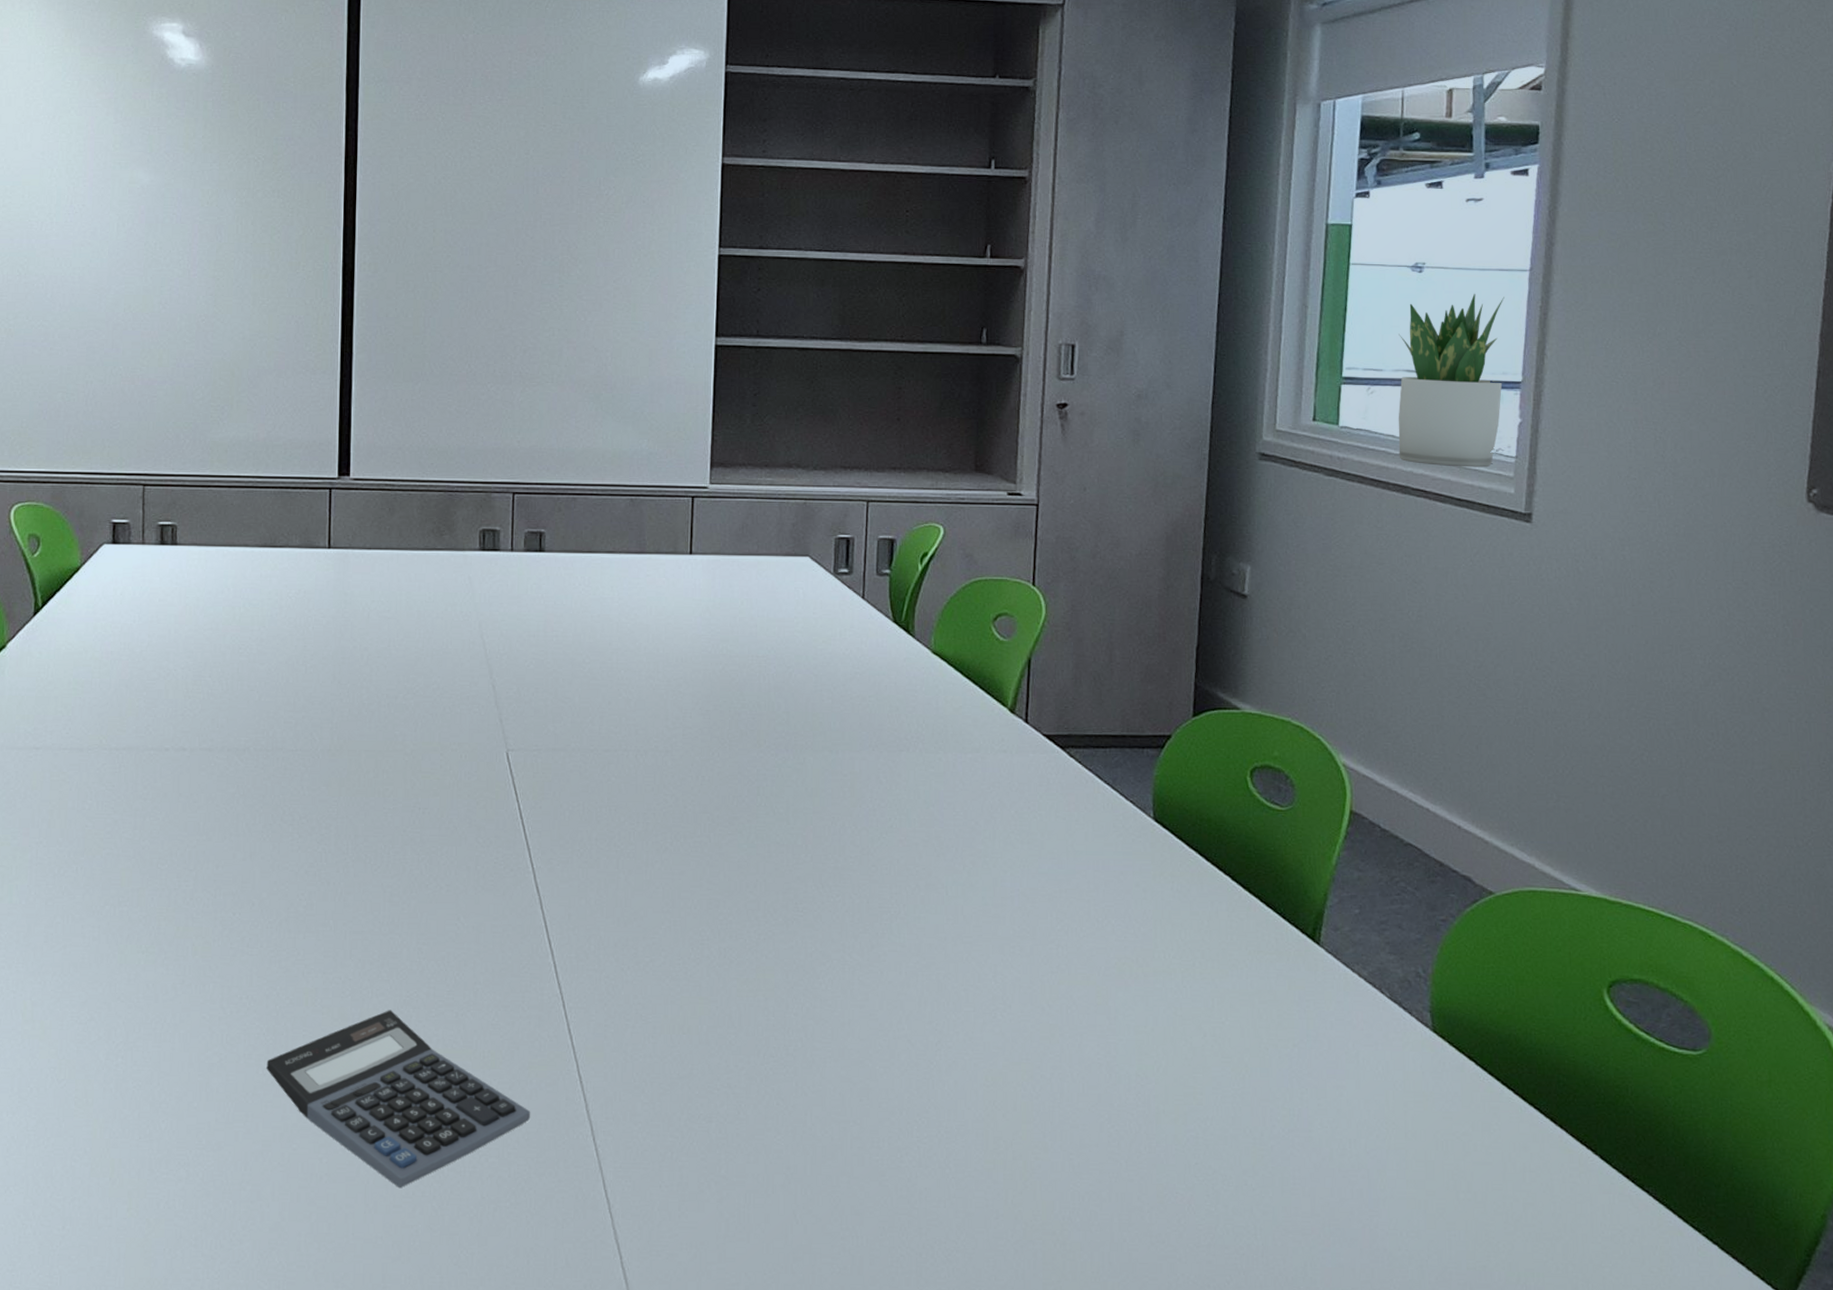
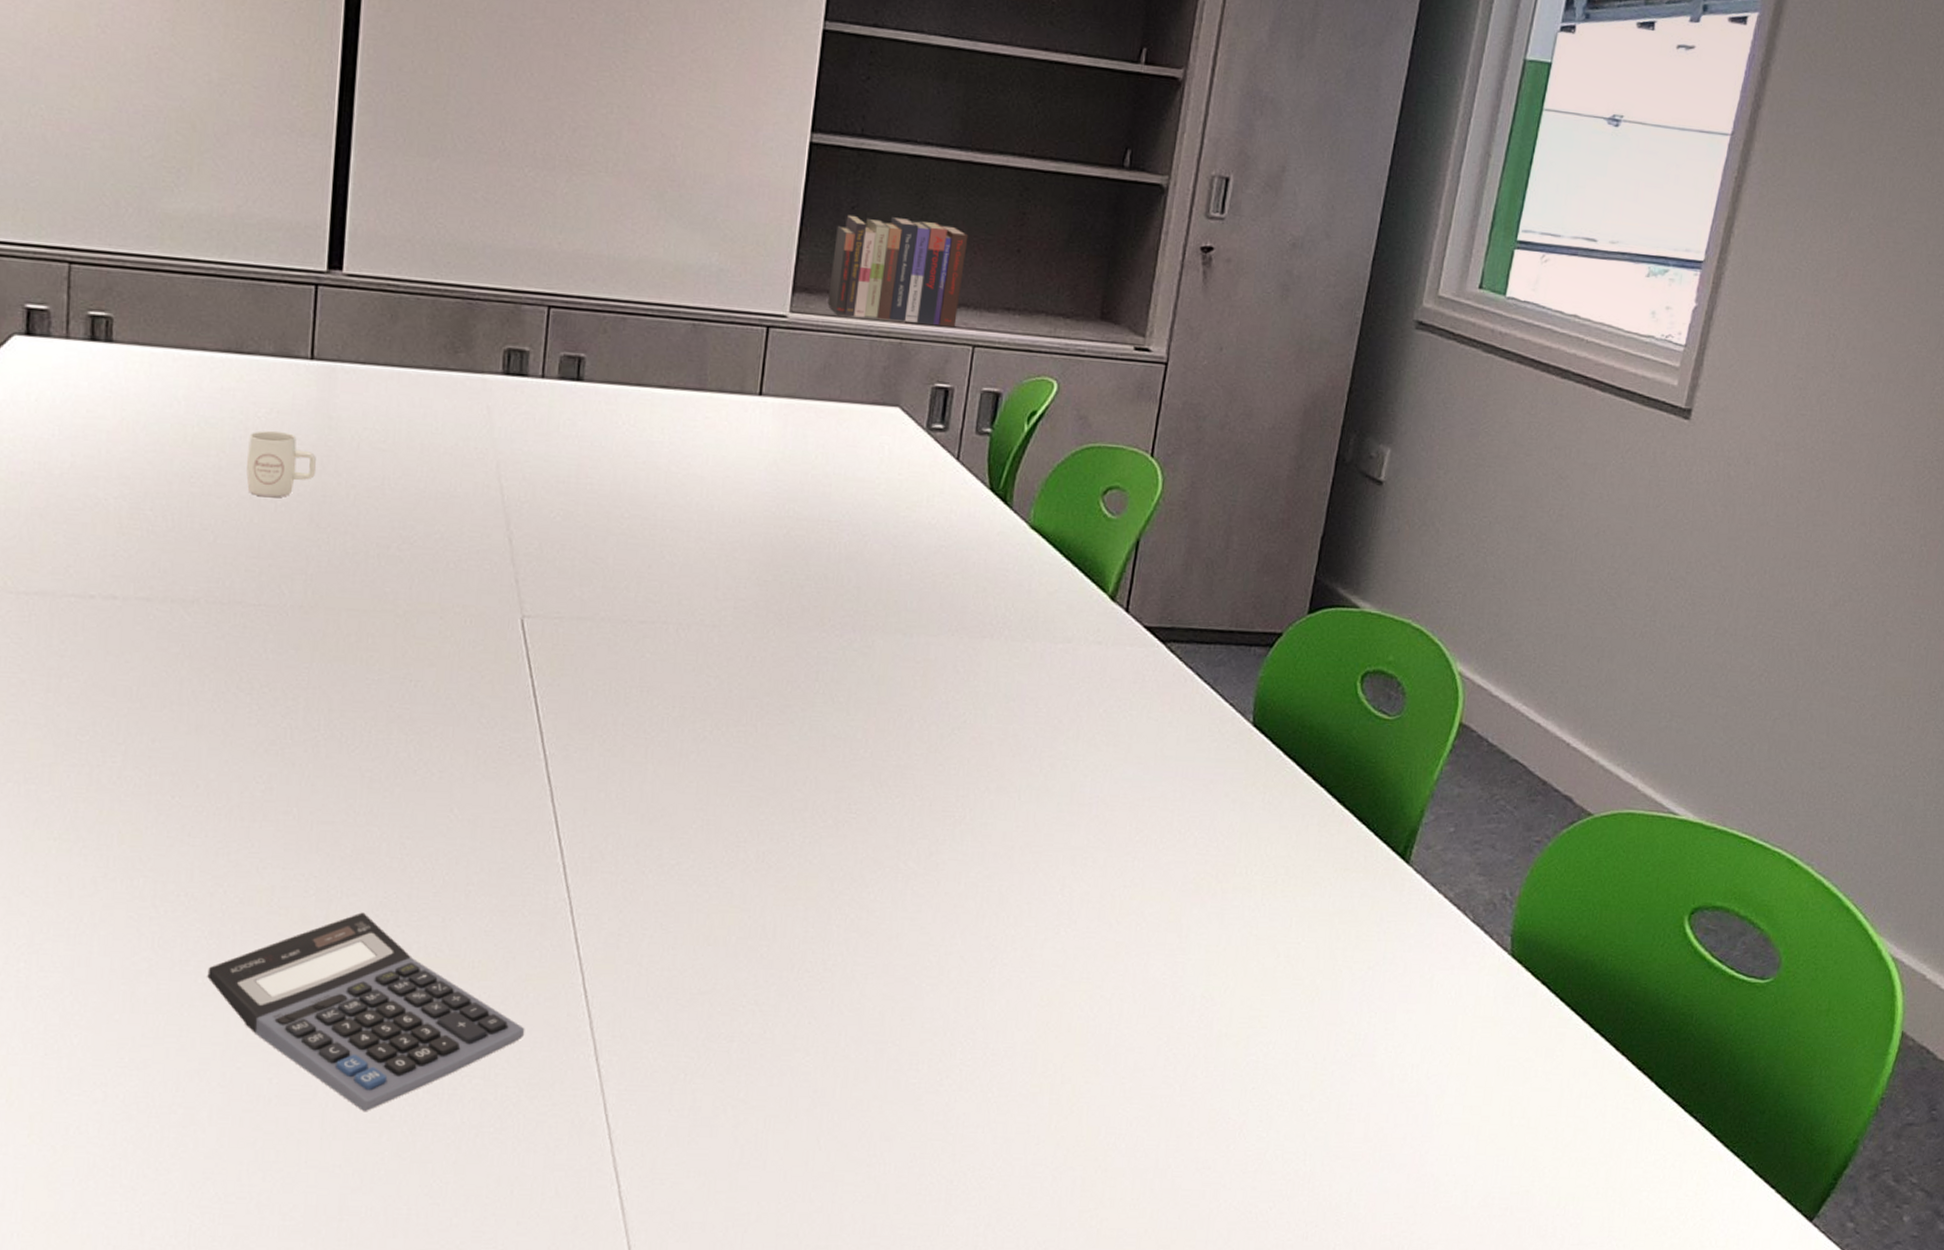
mug: none [282,607,337,662] -> present [246,430,317,498]
books: none [741,399,854,487] -> present [827,214,969,328]
planter: present [1398,293,1504,468] -> none [1564,155,1700,355]

